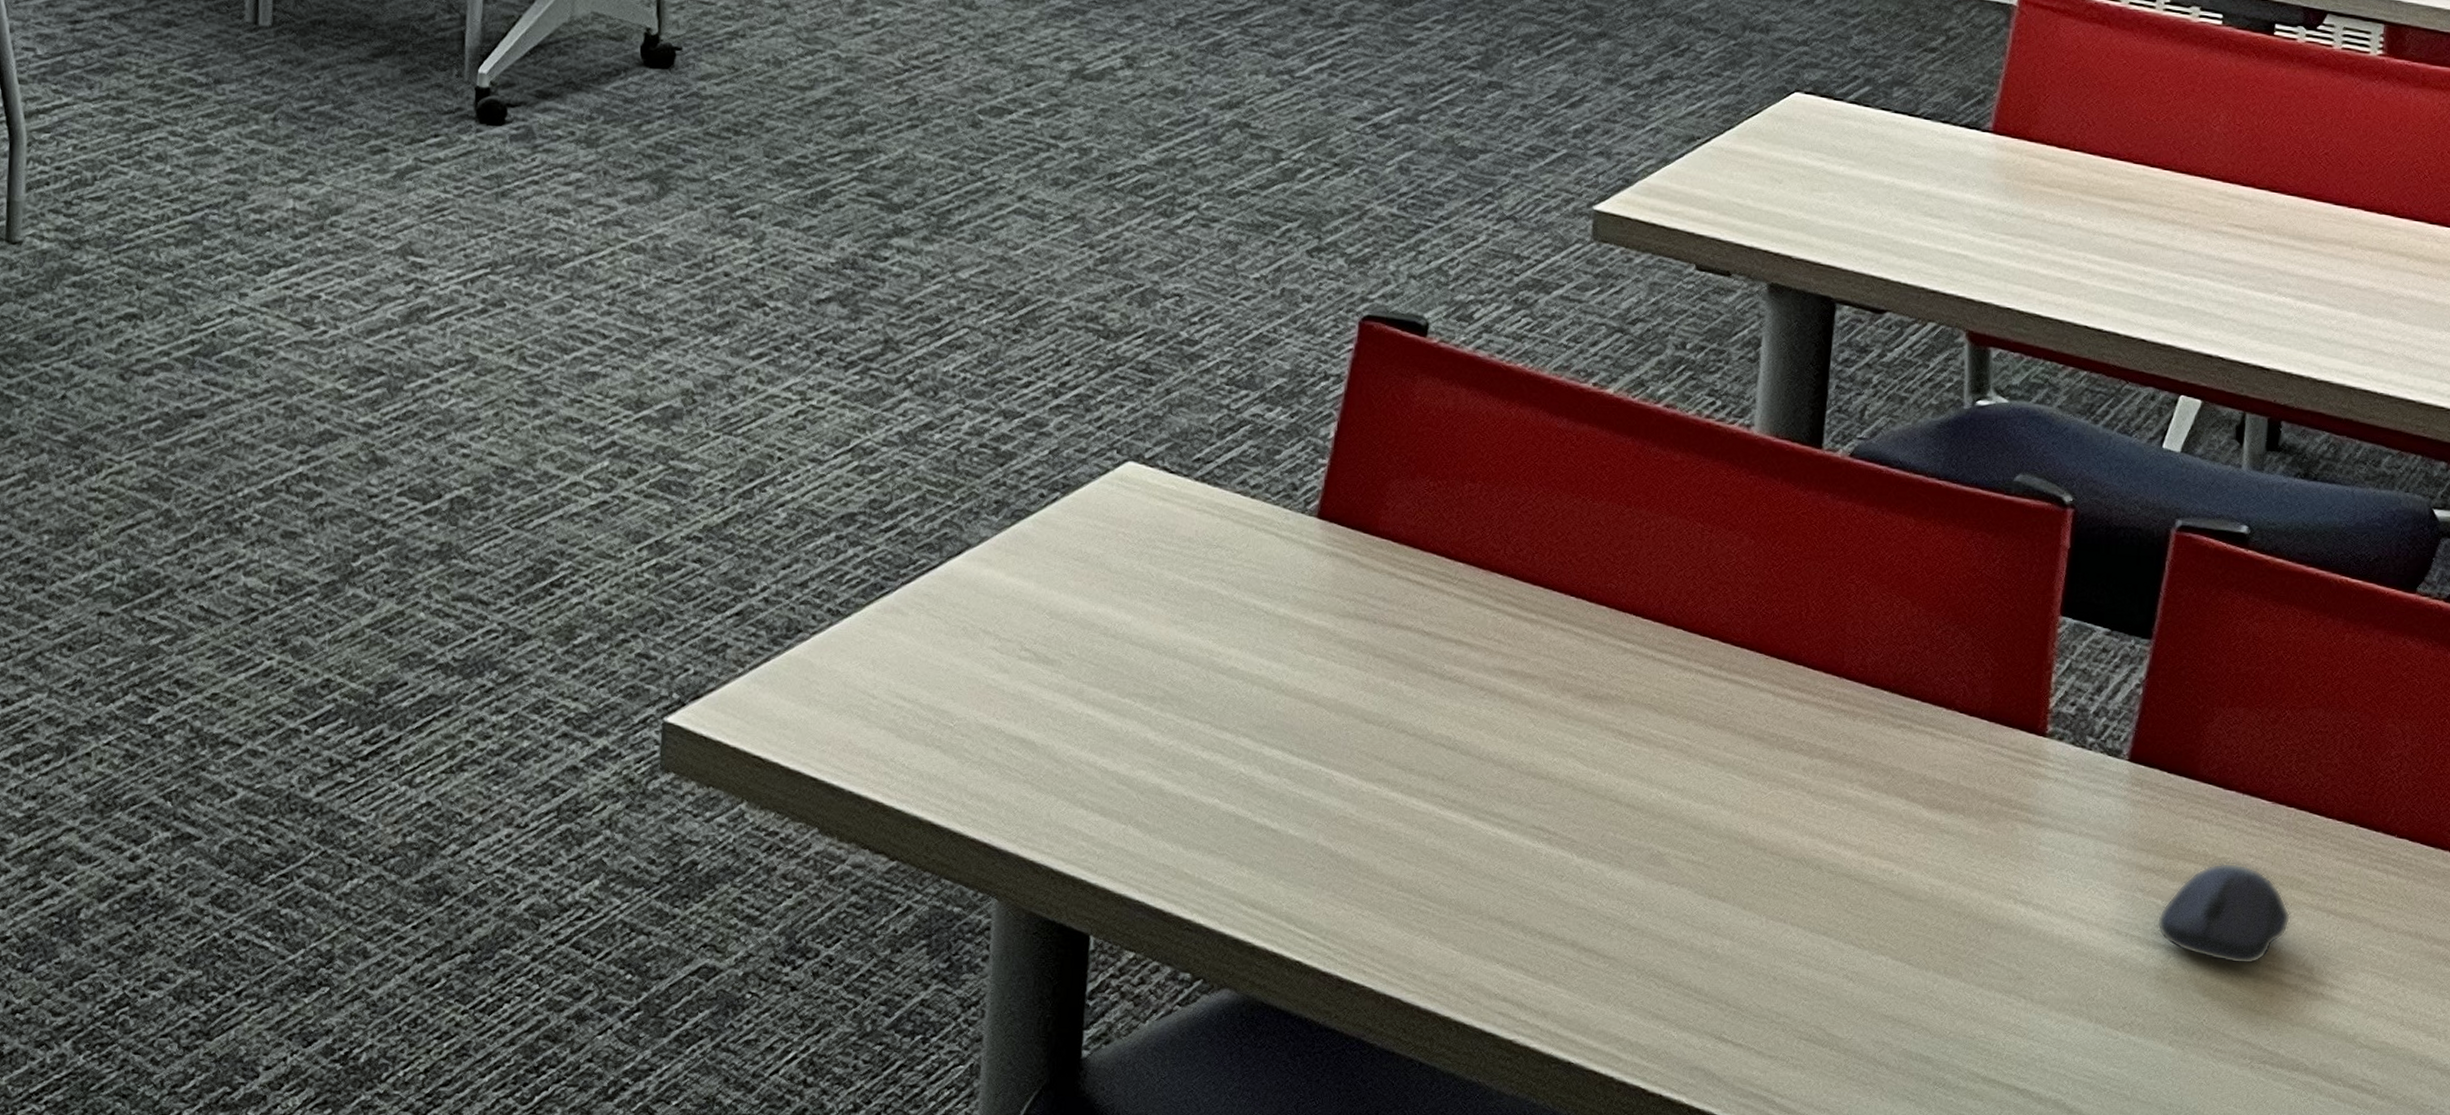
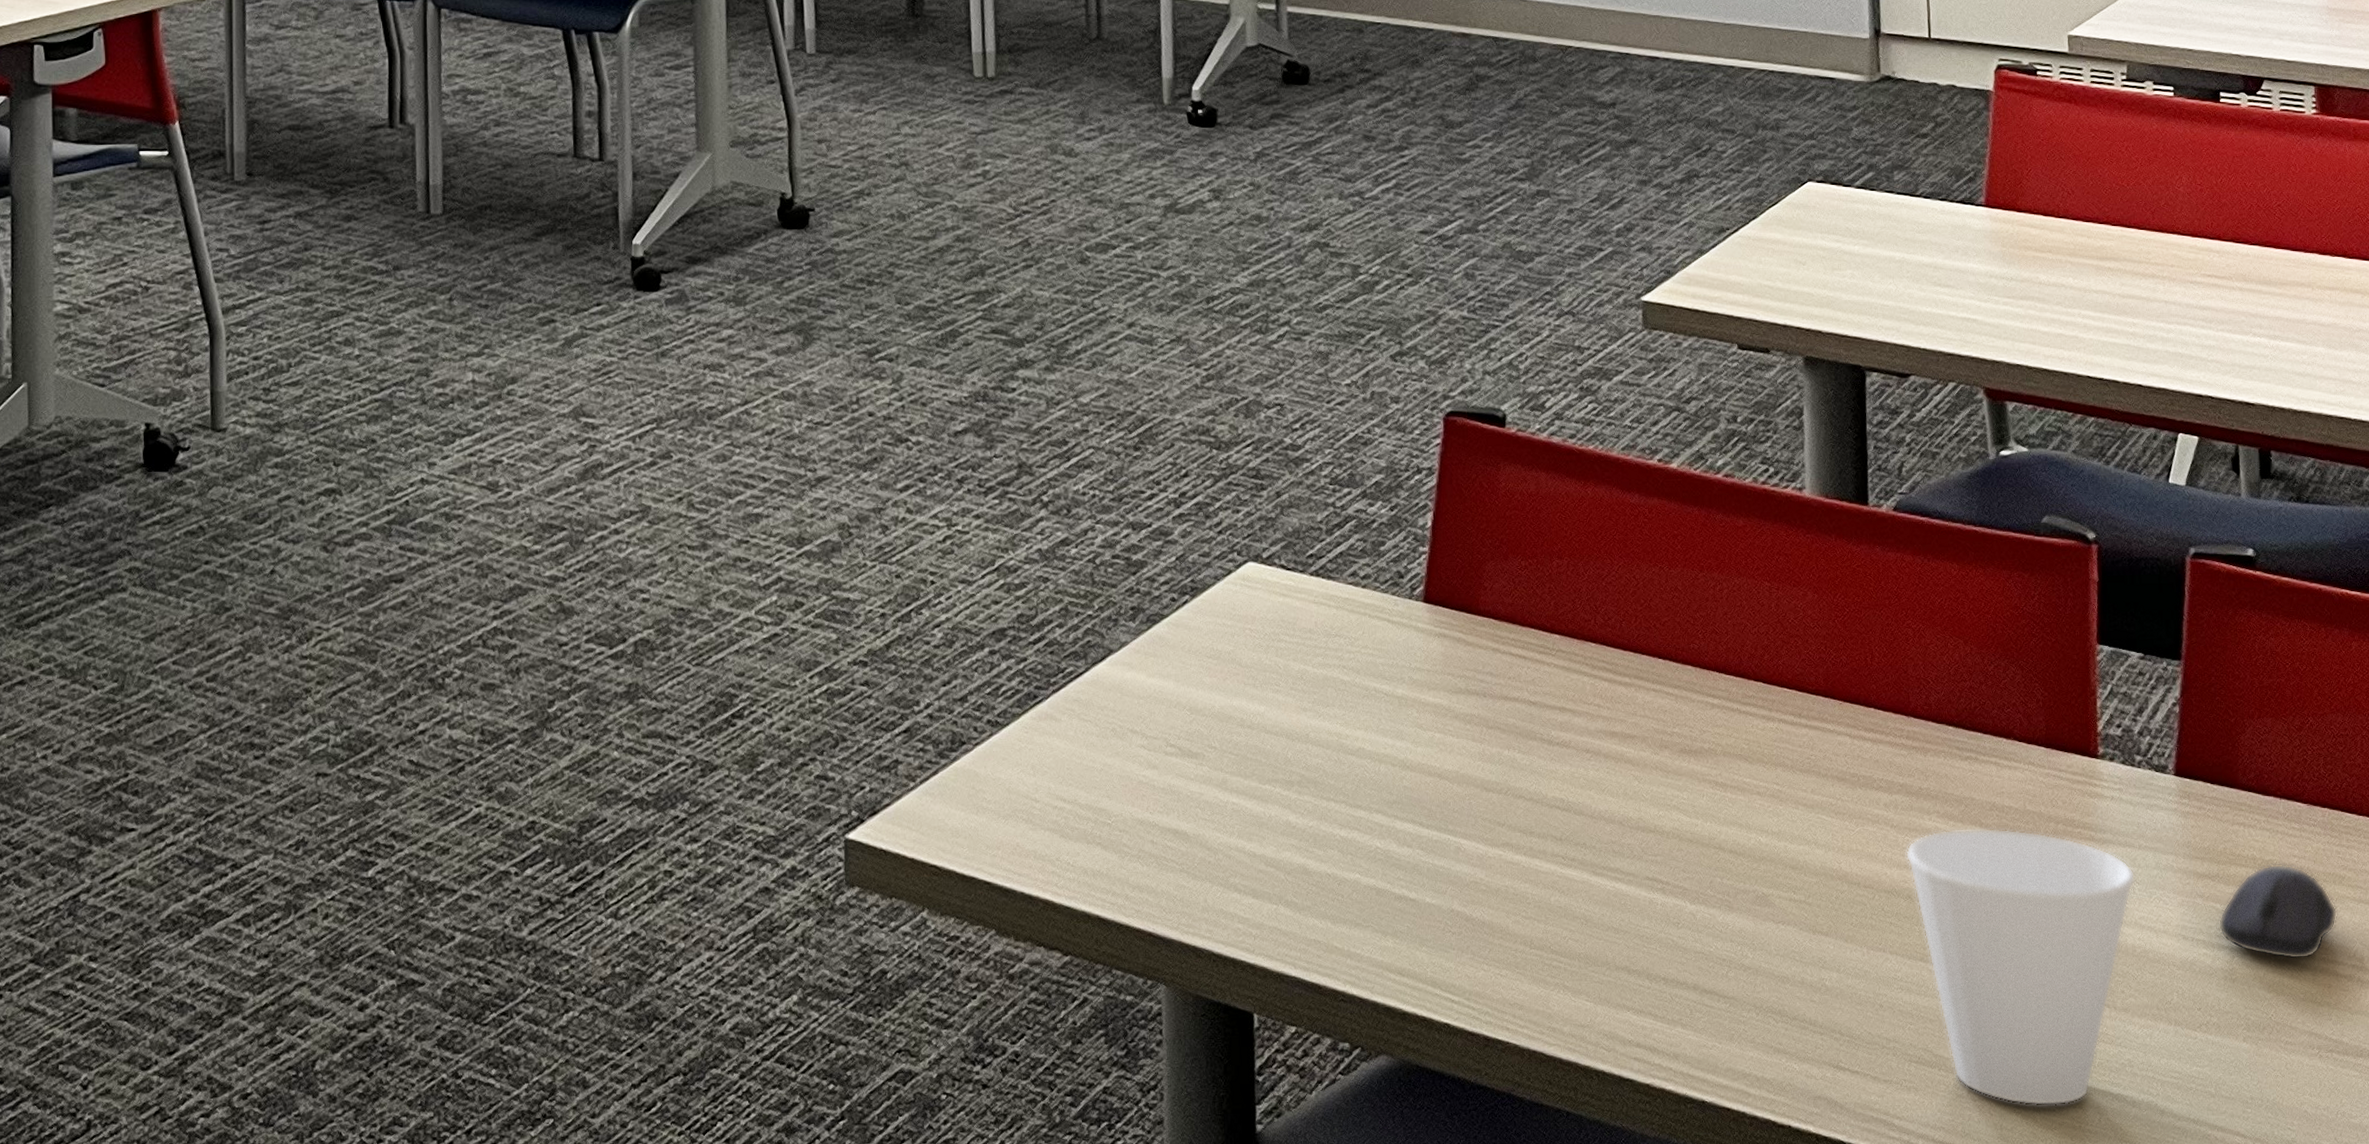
cup: none [1820,800,2072,1096] -> present [1905,828,2136,1106]

